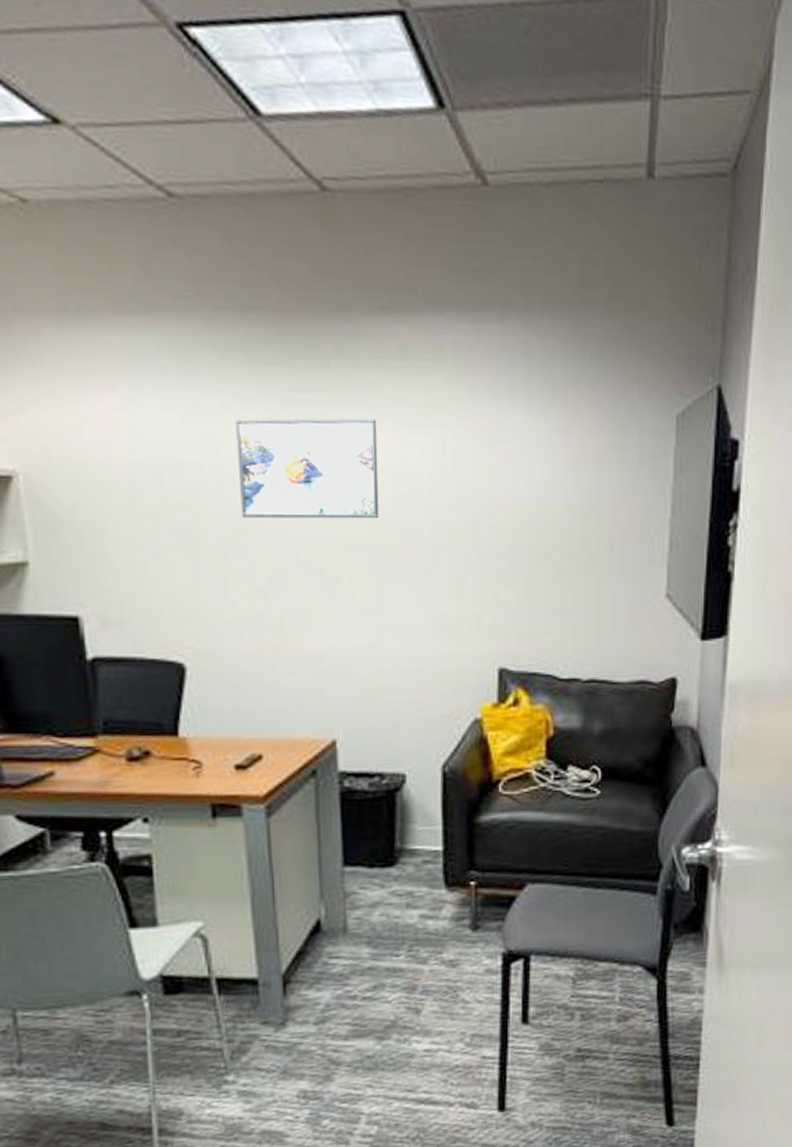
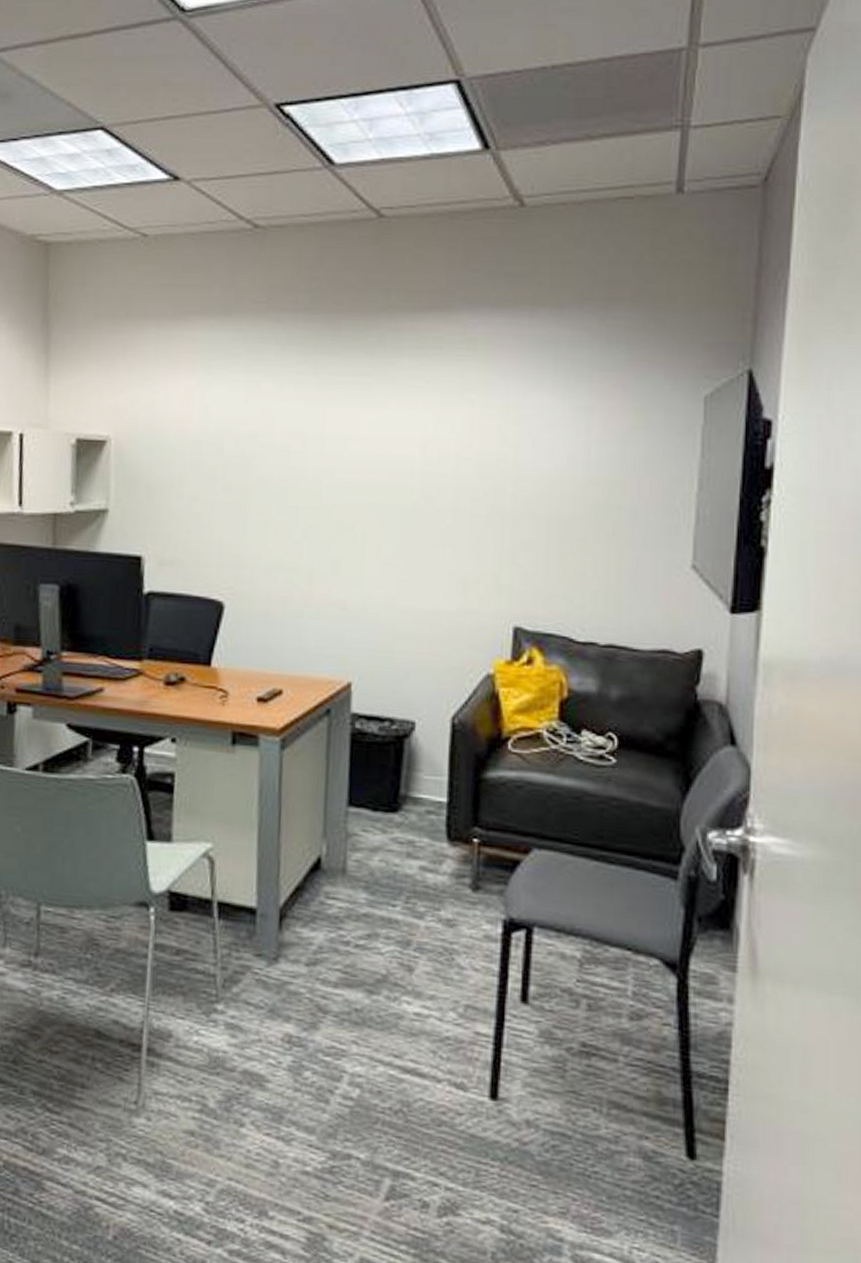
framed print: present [235,418,380,519] -> none [286,397,412,484]

